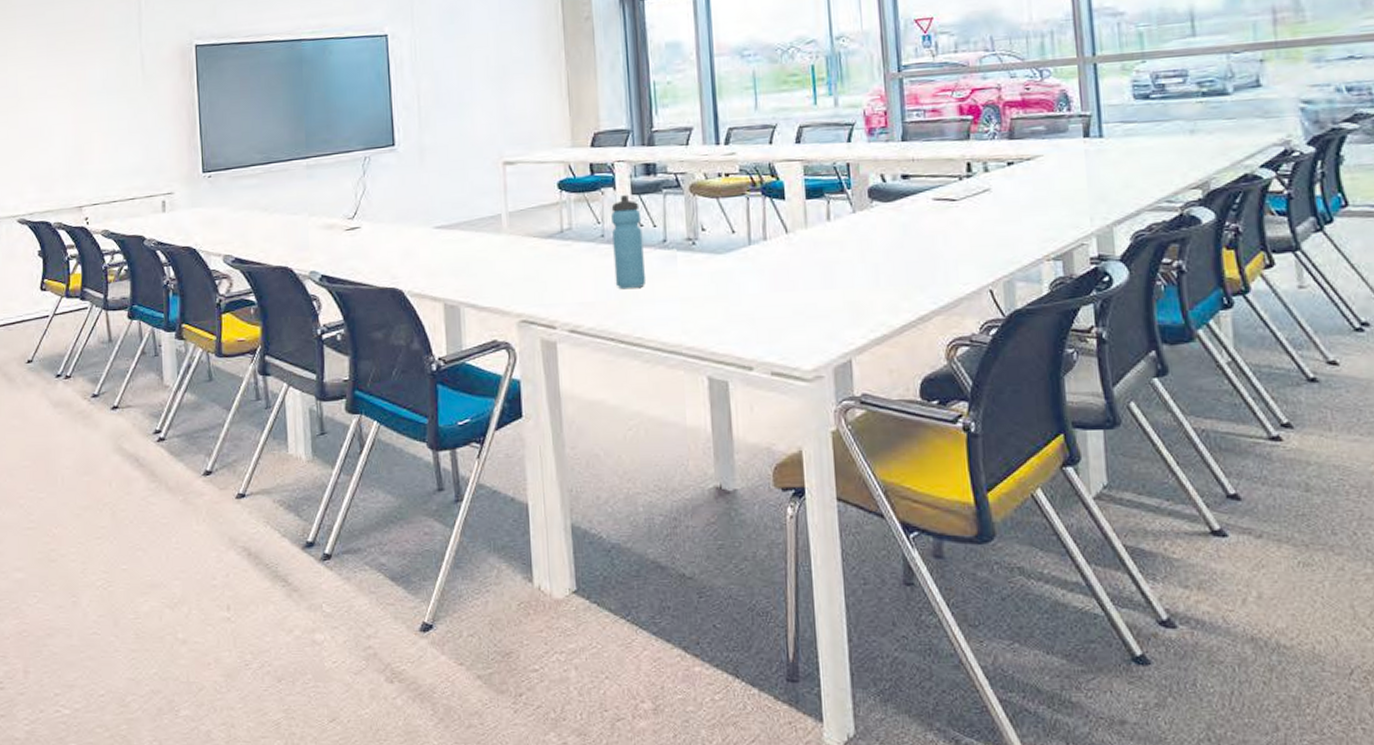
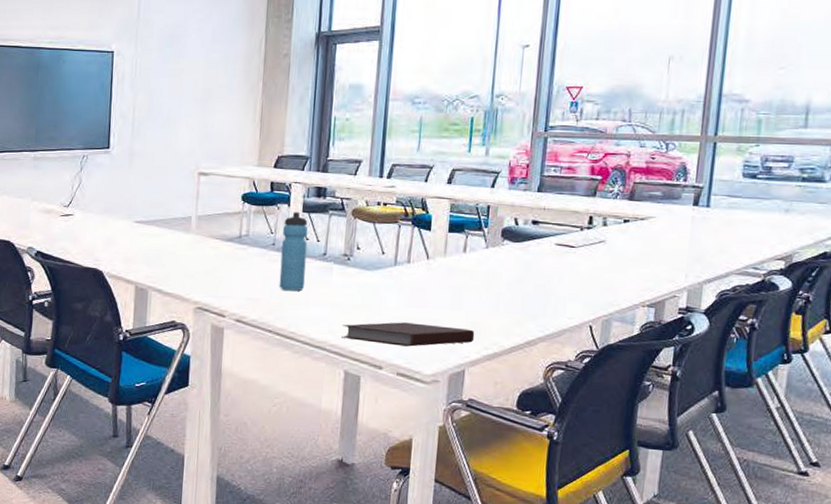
notebook: none [698,309,857,340] -> present [341,322,475,347]

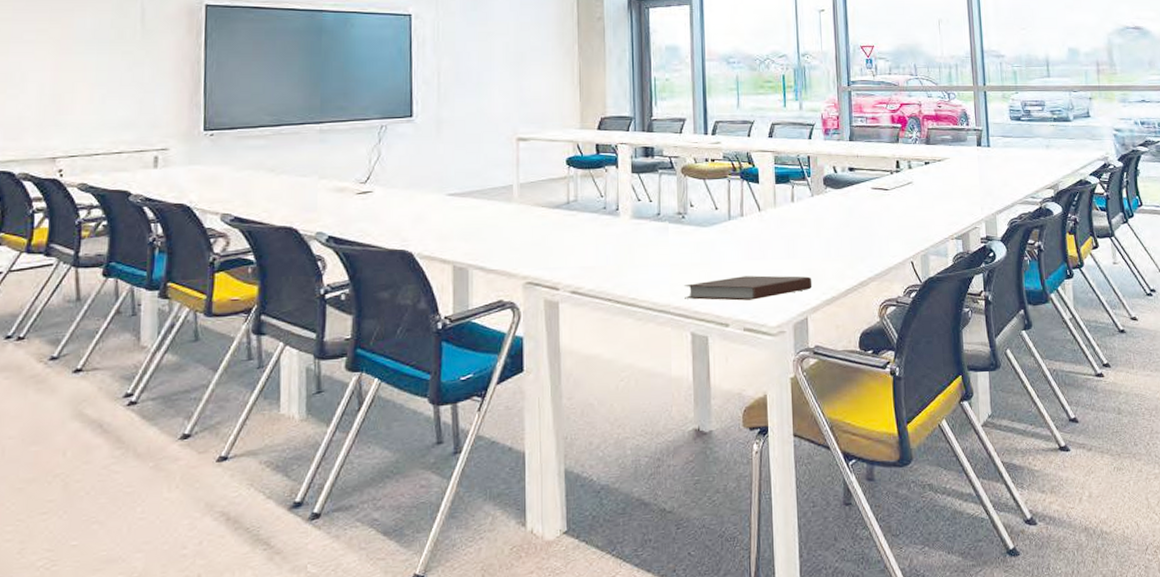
water bottle: present [279,212,309,291] -> none [613,173,641,255]

